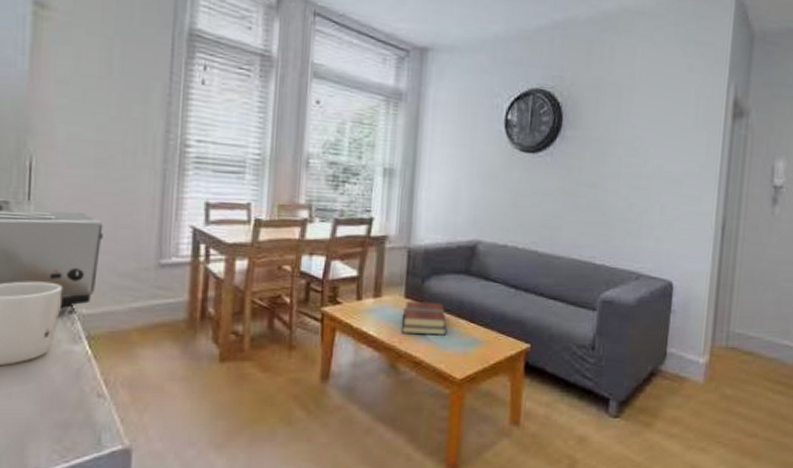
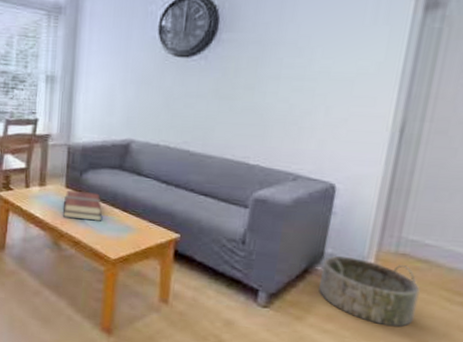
basket: none [663,354,748,423] -> present [317,256,420,327]

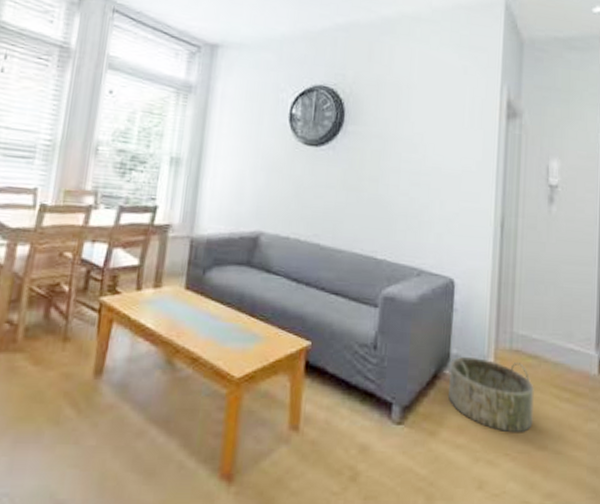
books: present [63,190,103,222] -> none [180,292,227,331]

